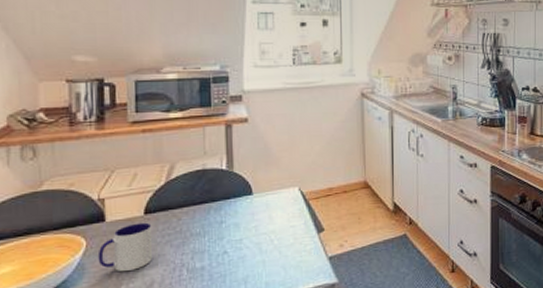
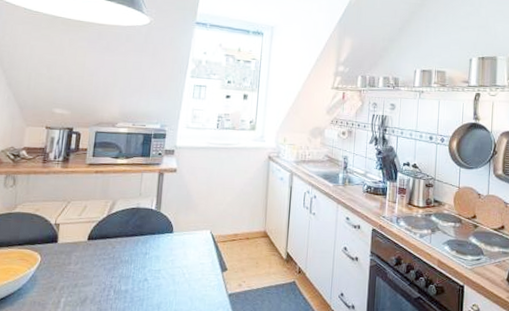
mug: present [97,222,153,272] -> none [47,247,92,287]

